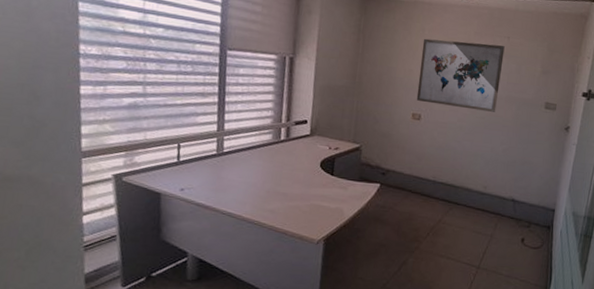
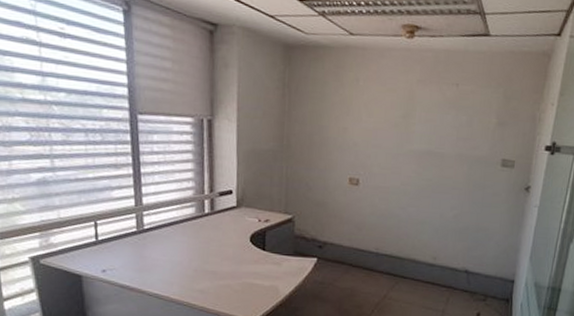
wall art: present [416,38,505,112] -> none [353,90,453,173]

